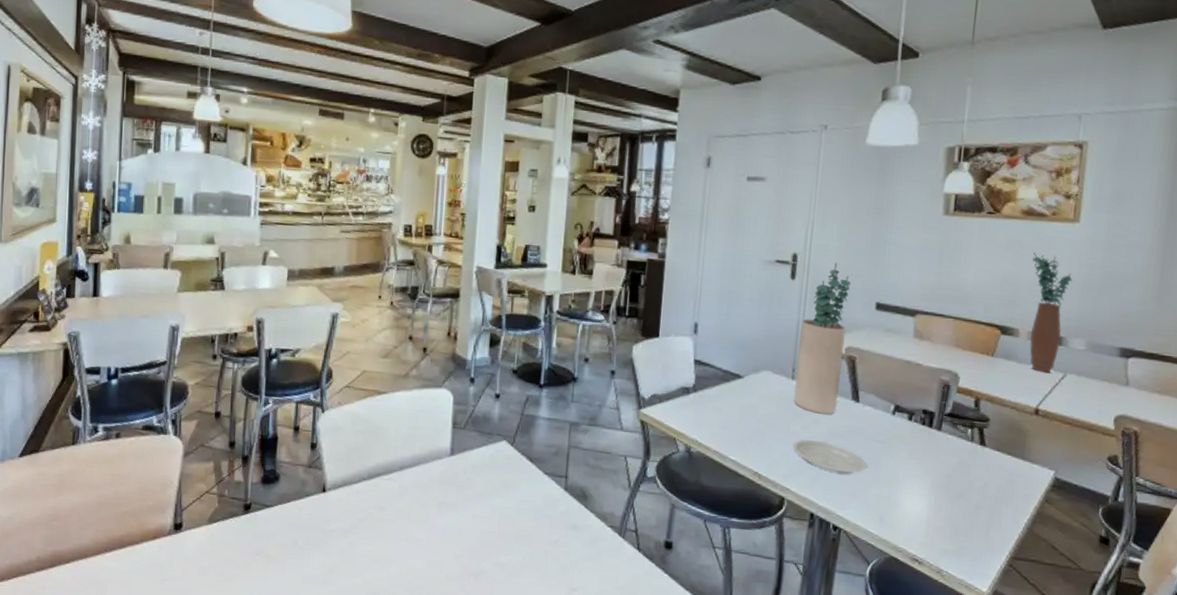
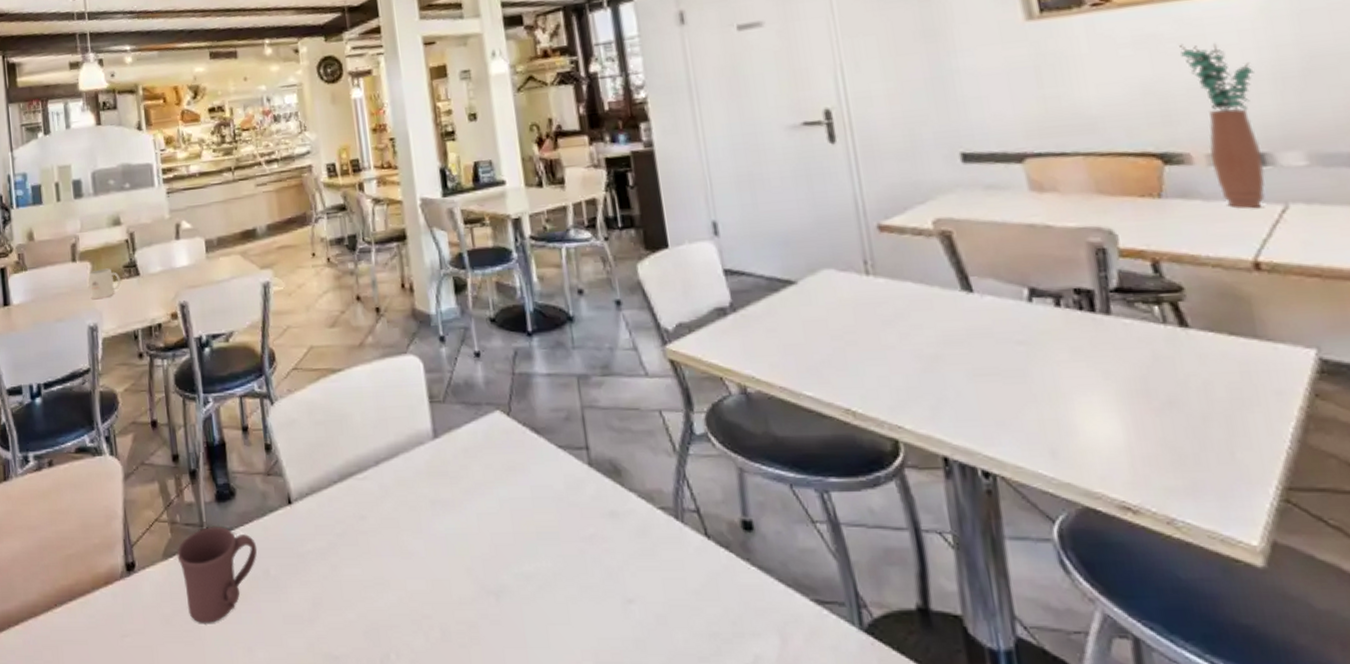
mug: none [176,278,206,305] -> present [88,268,121,300]
mug: none [220,502,291,577] -> present [177,526,258,623]
plate: present [792,439,867,474] -> none [890,353,1011,396]
vase: present [793,262,851,415] -> none [859,110,942,316]

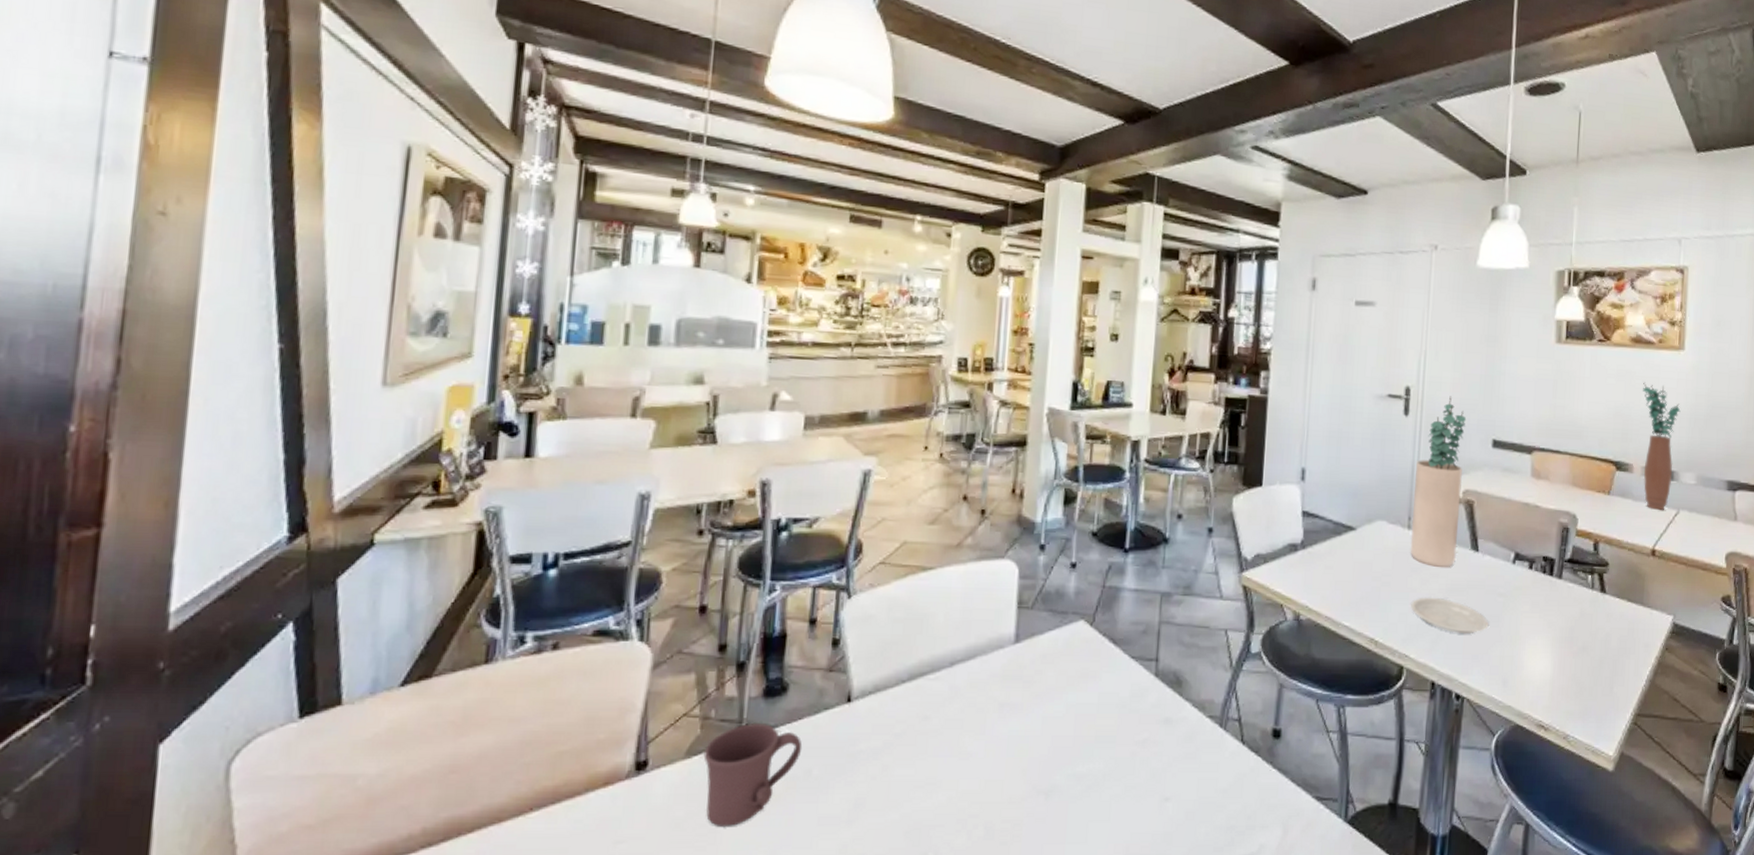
mug: present [88,268,121,300] -> none [647,430,691,465]
vase: none [859,110,942,316] -> present [1410,396,1467,567]
plate: none [890,353,1011,396] -> present [1410,597,1489,634]

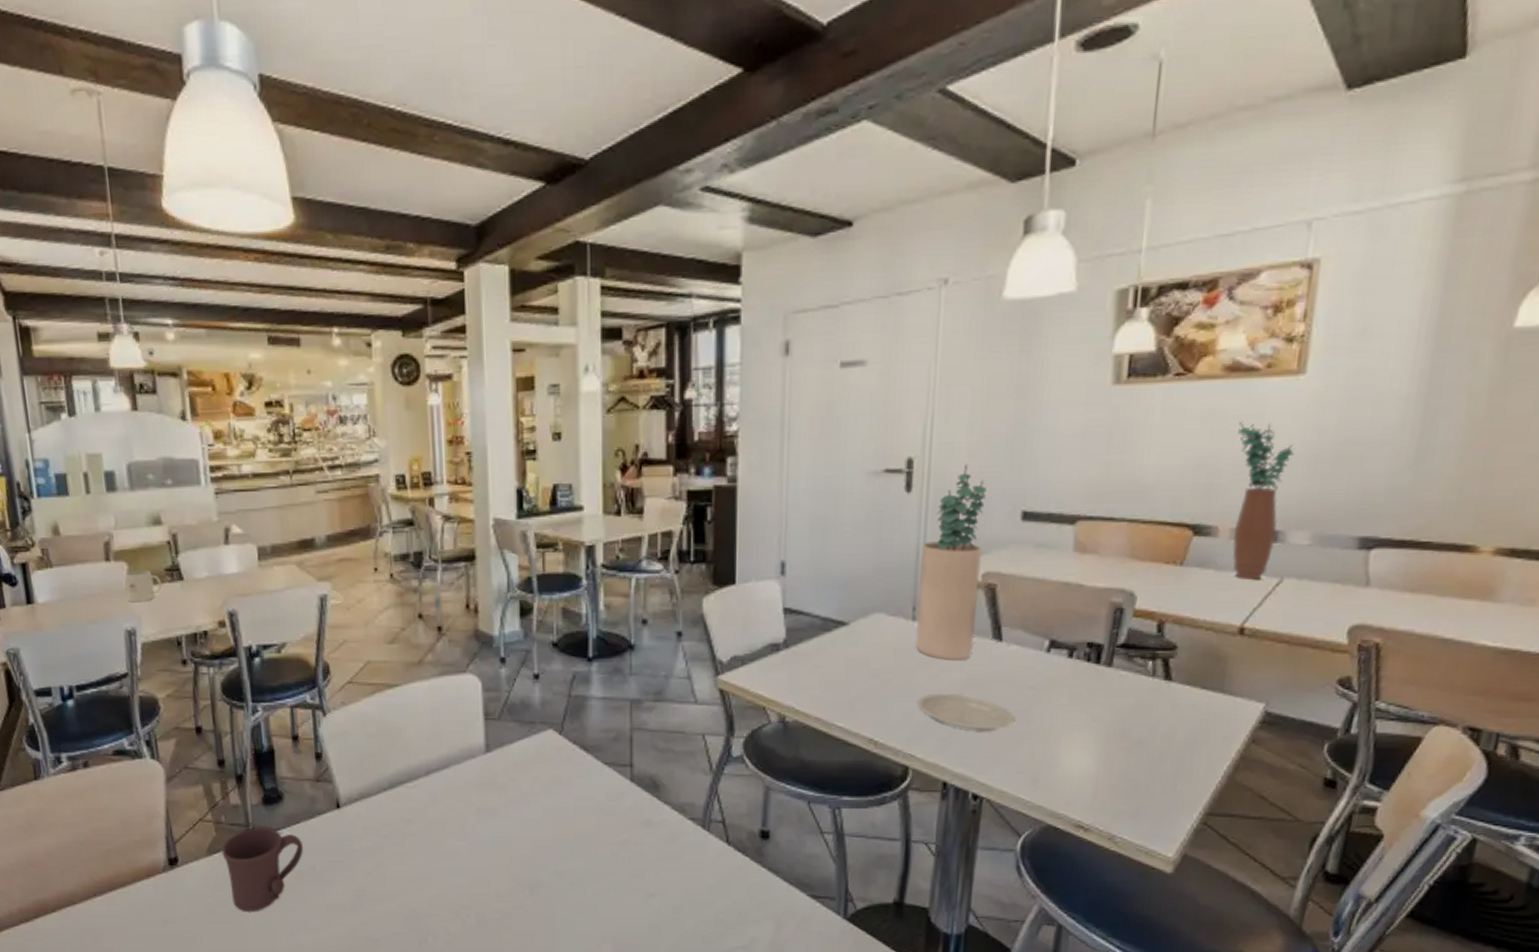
mug: none [647,430,691,465] -> present [124,570,162,603]

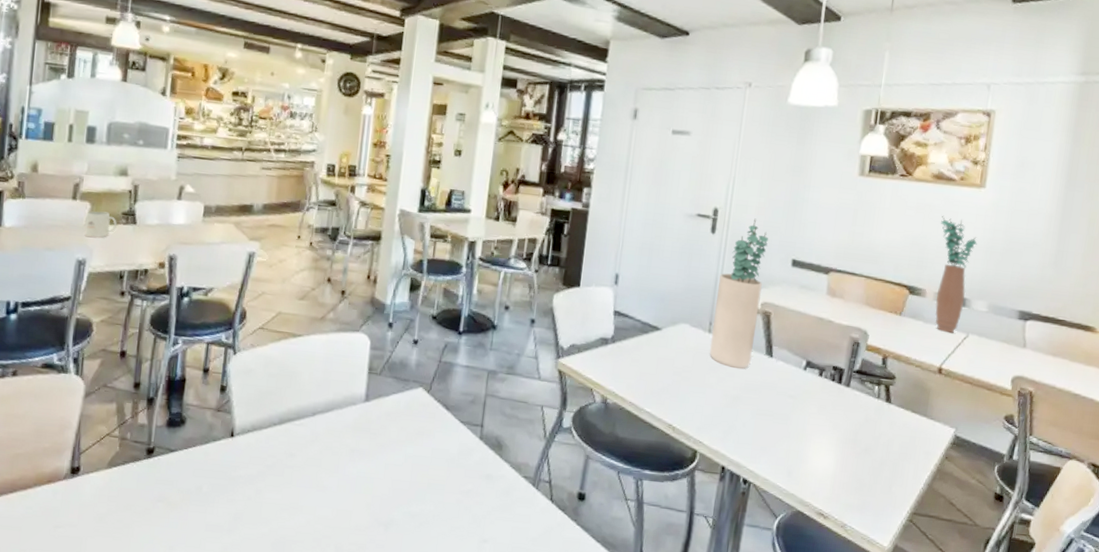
mug: present [221,826,304,911] -> none [121,446,196,524]
plate: present [916,693,1015,732] -> none [706,392,778,428]

